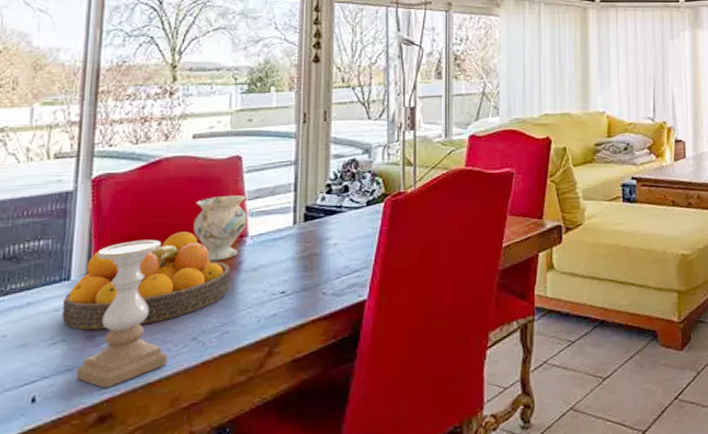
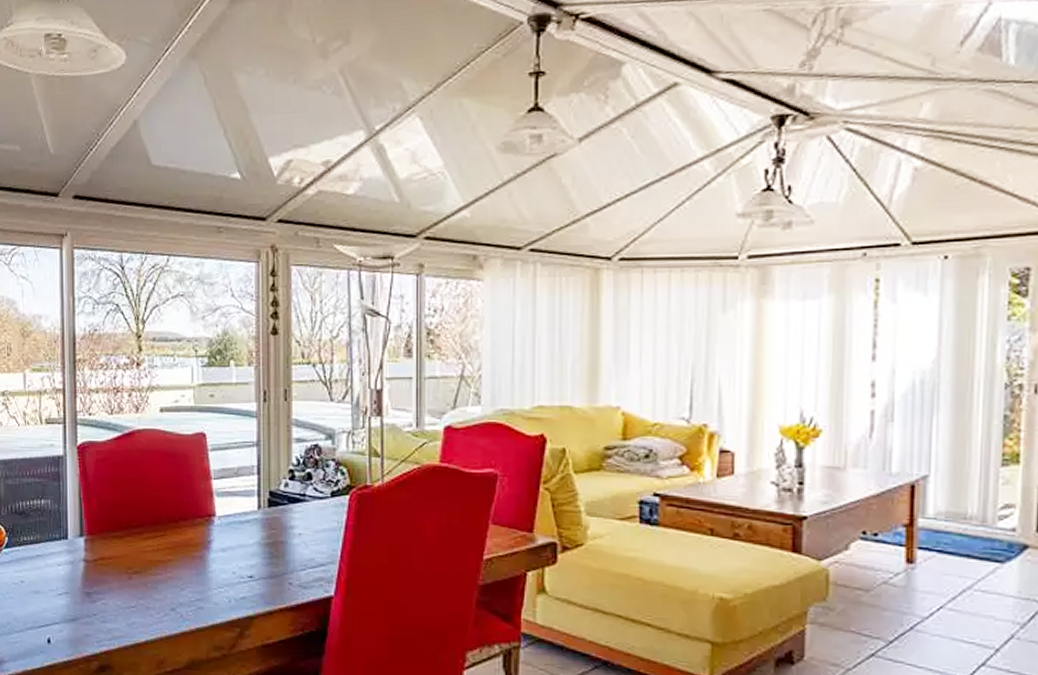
fruit bowl: present [62,231,231,330] -> none [63,504,202,589]
candle holder: present [77,239,168,388] -> none [80,508,152,641]
vase: present [194,195,247,262] -> none [166,473,214,538]

